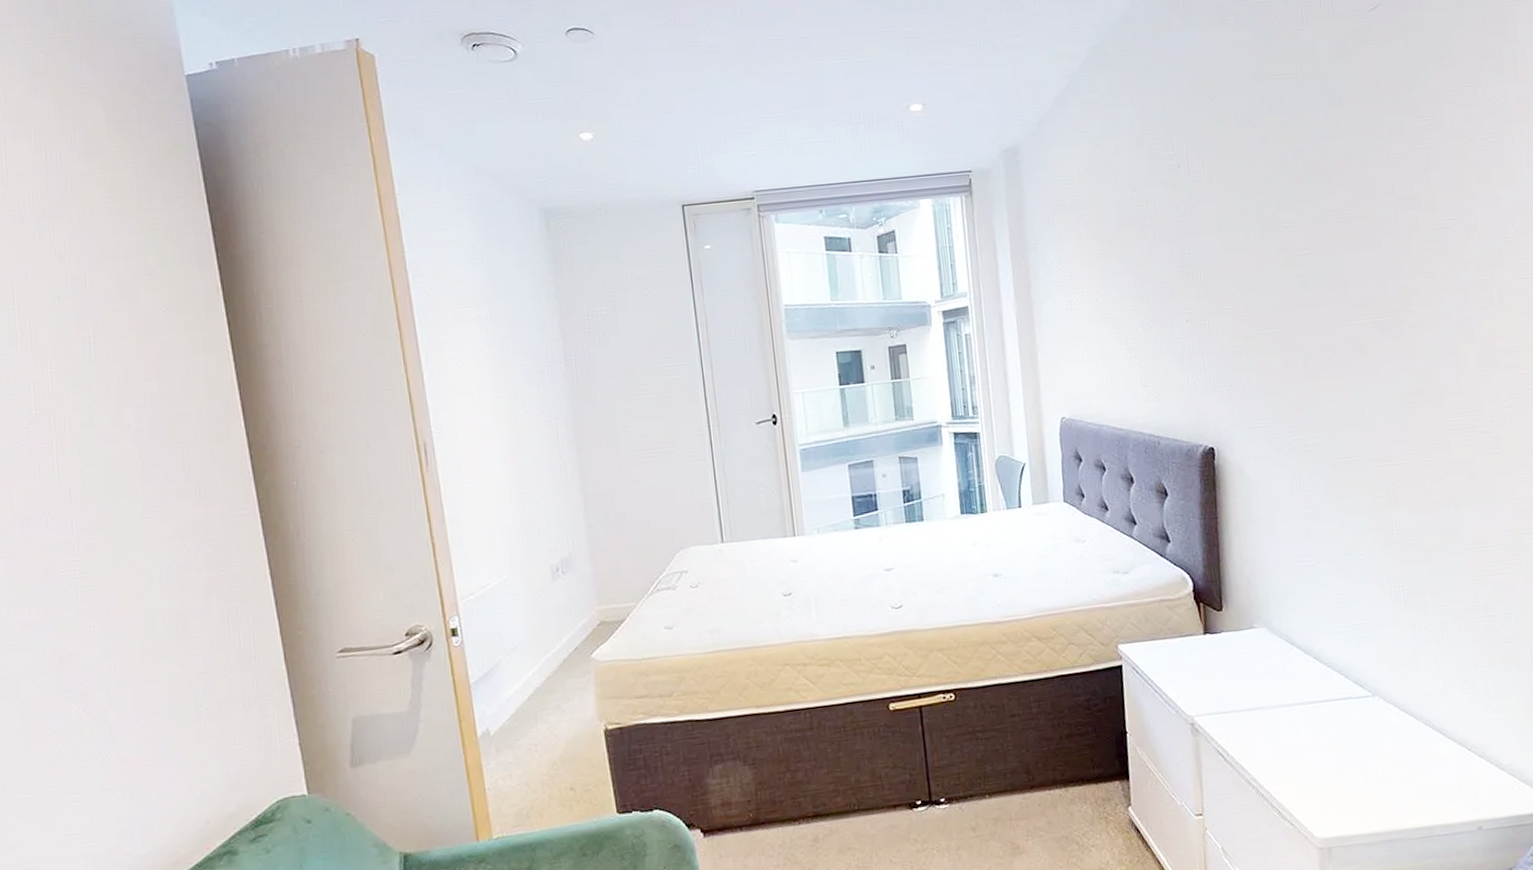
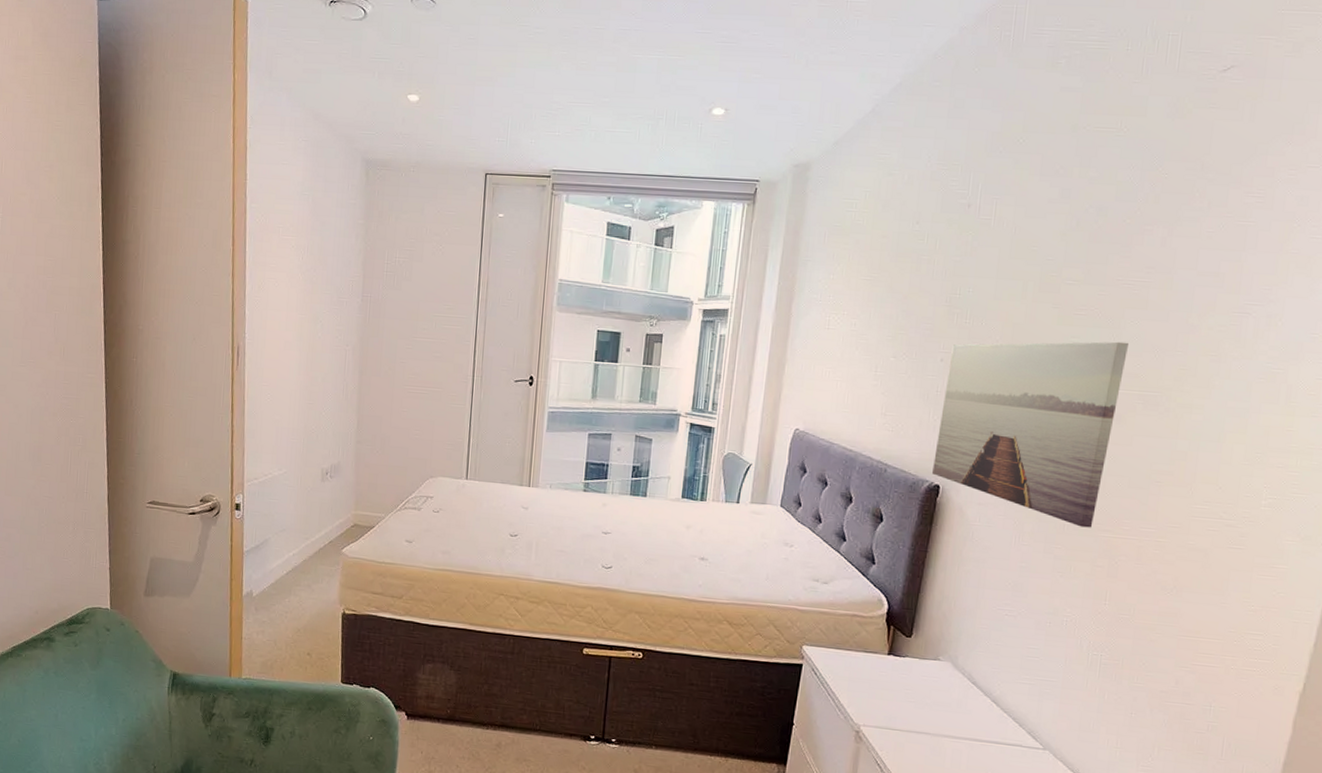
wall art: none [1194,273,1364,462] -> present [932,341,1128,528]

